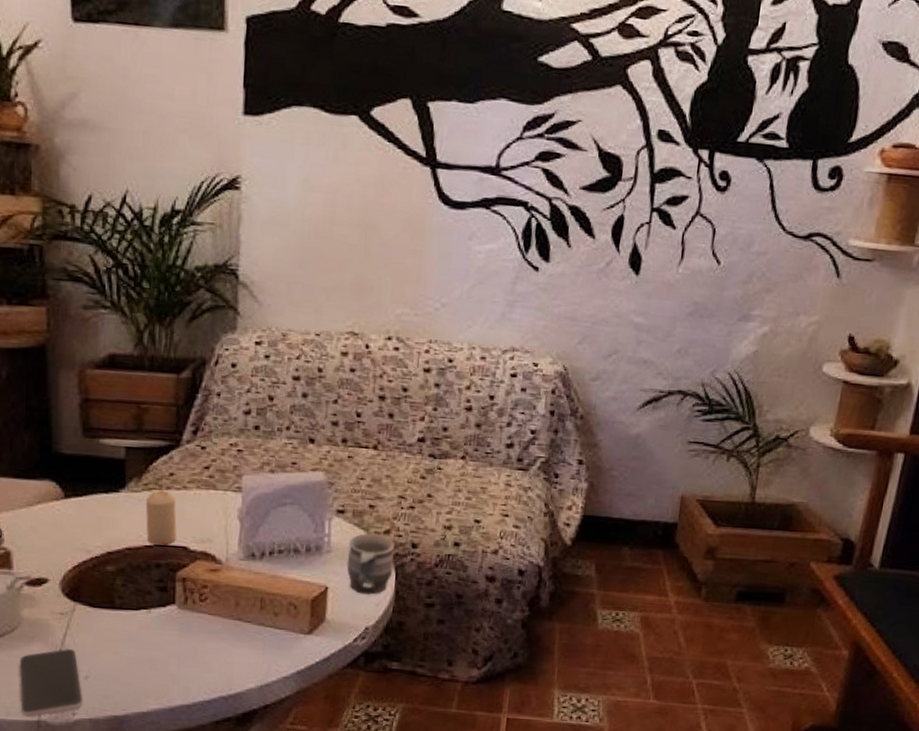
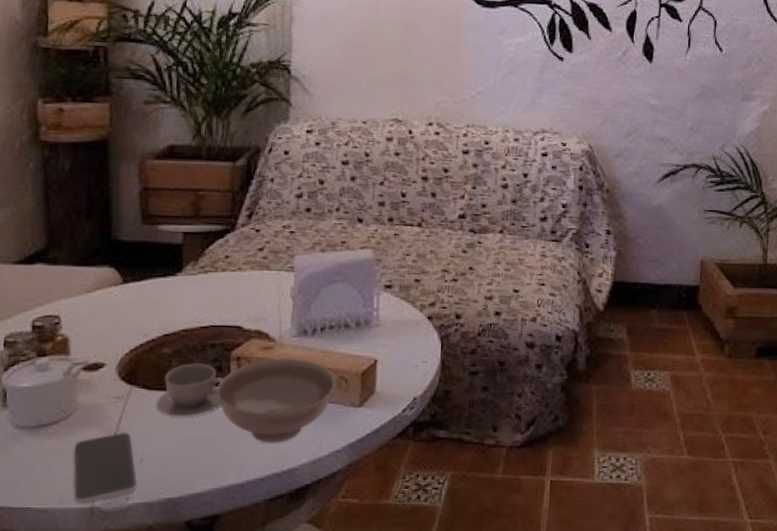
teacup: none [101,582,169,637] -> present [156,363,224,417]
candle: present [145,489,177,545] -> none [201,271,232,326]
decorative bowl: none [161,581,284,667] -> present [216,358,336,443]
mug: present [346,532,395,595] -> none [394,305,440,366]

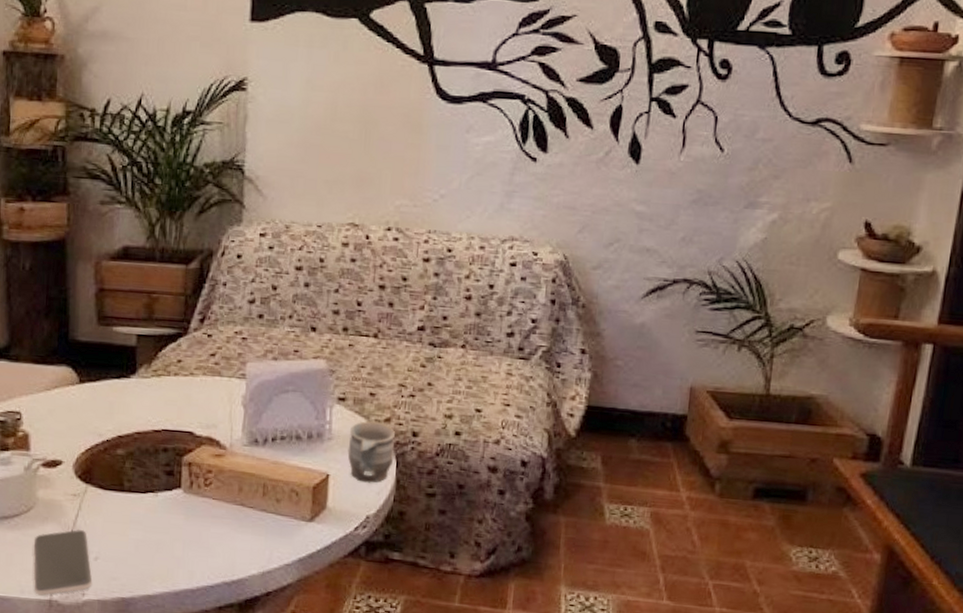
teacup: present [156,363,224,417] -> none [110,466,175,520]
decorative bowl: present [216,358,336,443] -> none [168,466,286,552]
mug: none [394,305,440,366] -> present [347,420,396,483]

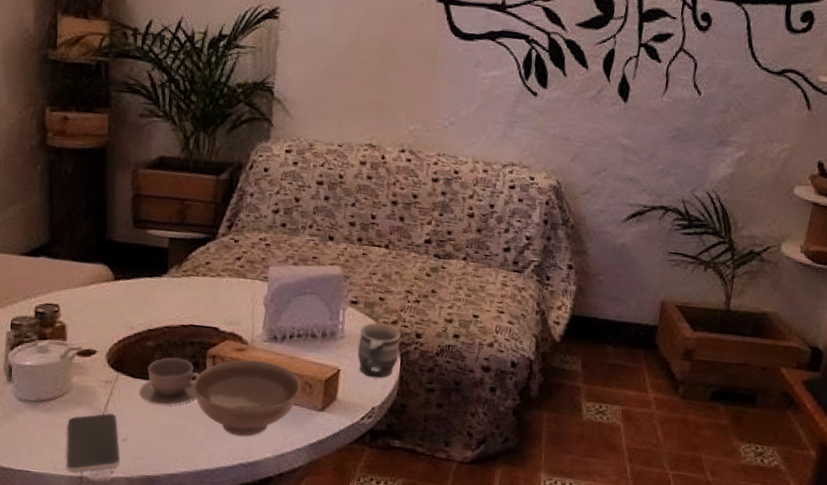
teacup: none [110,466,175,520] -> present [140,357,200,406]
decorative bowl: none [168,466,286,552] -> present [192,360,301,437]

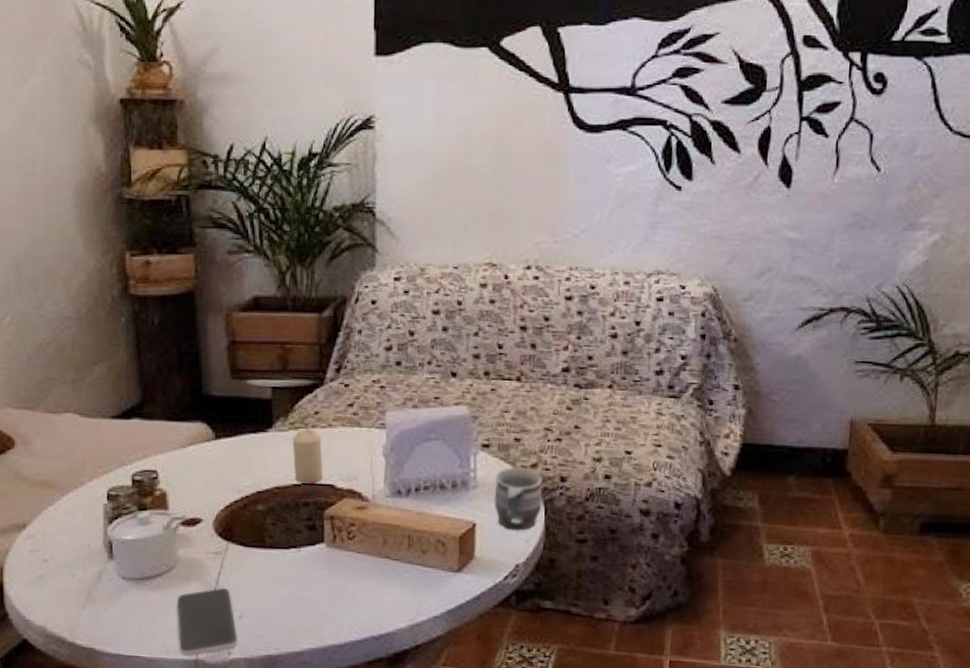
teacup: present [140,357,200,406] -> none [253,521,318,576]
candle: none [183,276,210,325] -> present [292,428,323,484]
decorative bowl: present [192,360,301,437] -> none [311,519,432,606]

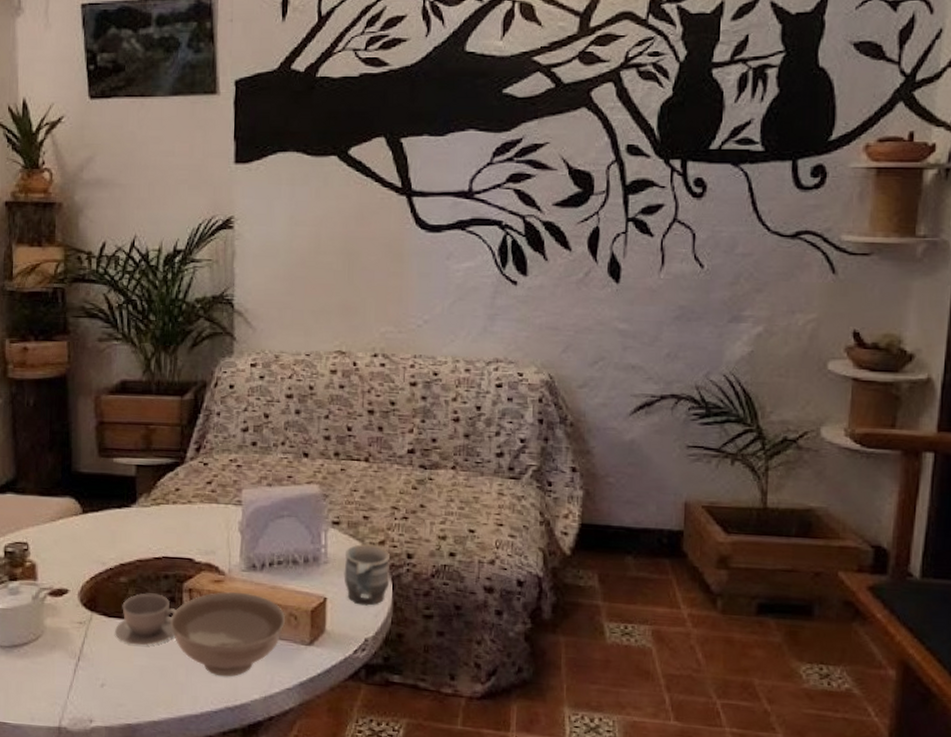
smartphone: present [176,587,238,656] -> none [42,656,100,723]
teacup: none [253,521,318,576] -> present [115,593,177,646]
candle: present [292,428,323,484] -> none [154,504,183,557]
decorative bowl: none [311,519,432,606] -> present [170,592,285,677]

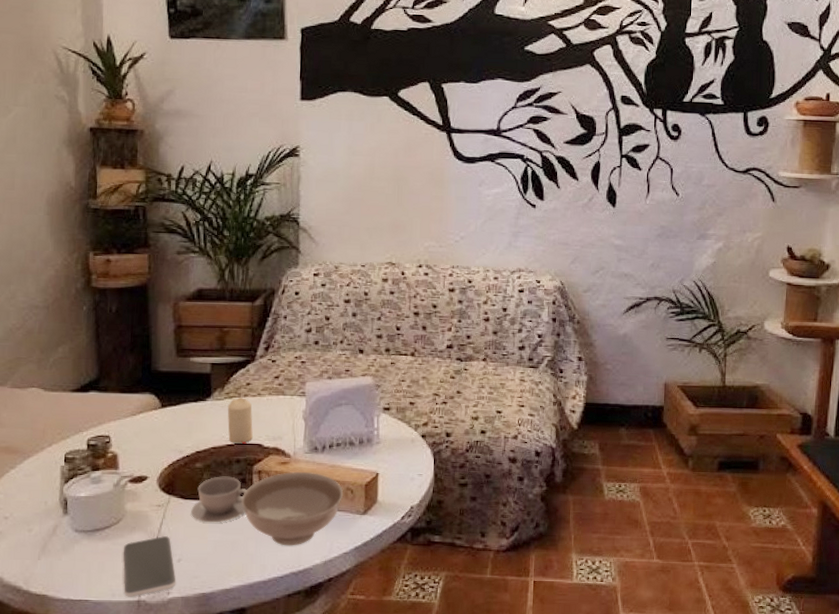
smartphone: none [42,656,100,723] -> present [123,535,176,597]
candle: none [154,504,183,557] -> present [227,397,253,444]
mug: present [344,543,391,606] -> none [393,425,433,478]

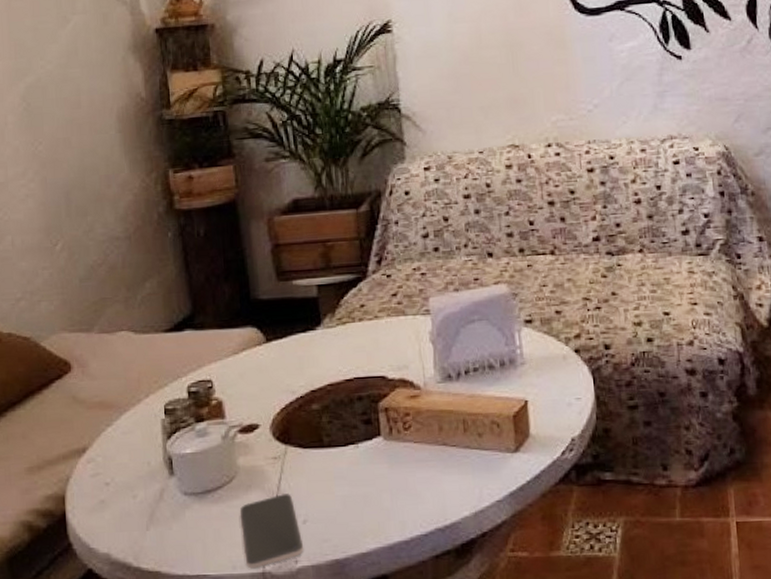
teacup: present [191,476,247,523] -> none [312,417,375,475]
candle: present [227,397,253,444] -> none [341,321,374,378]
decorative bowl: present [241,471,343,546] -> none [368,404,488,497]

